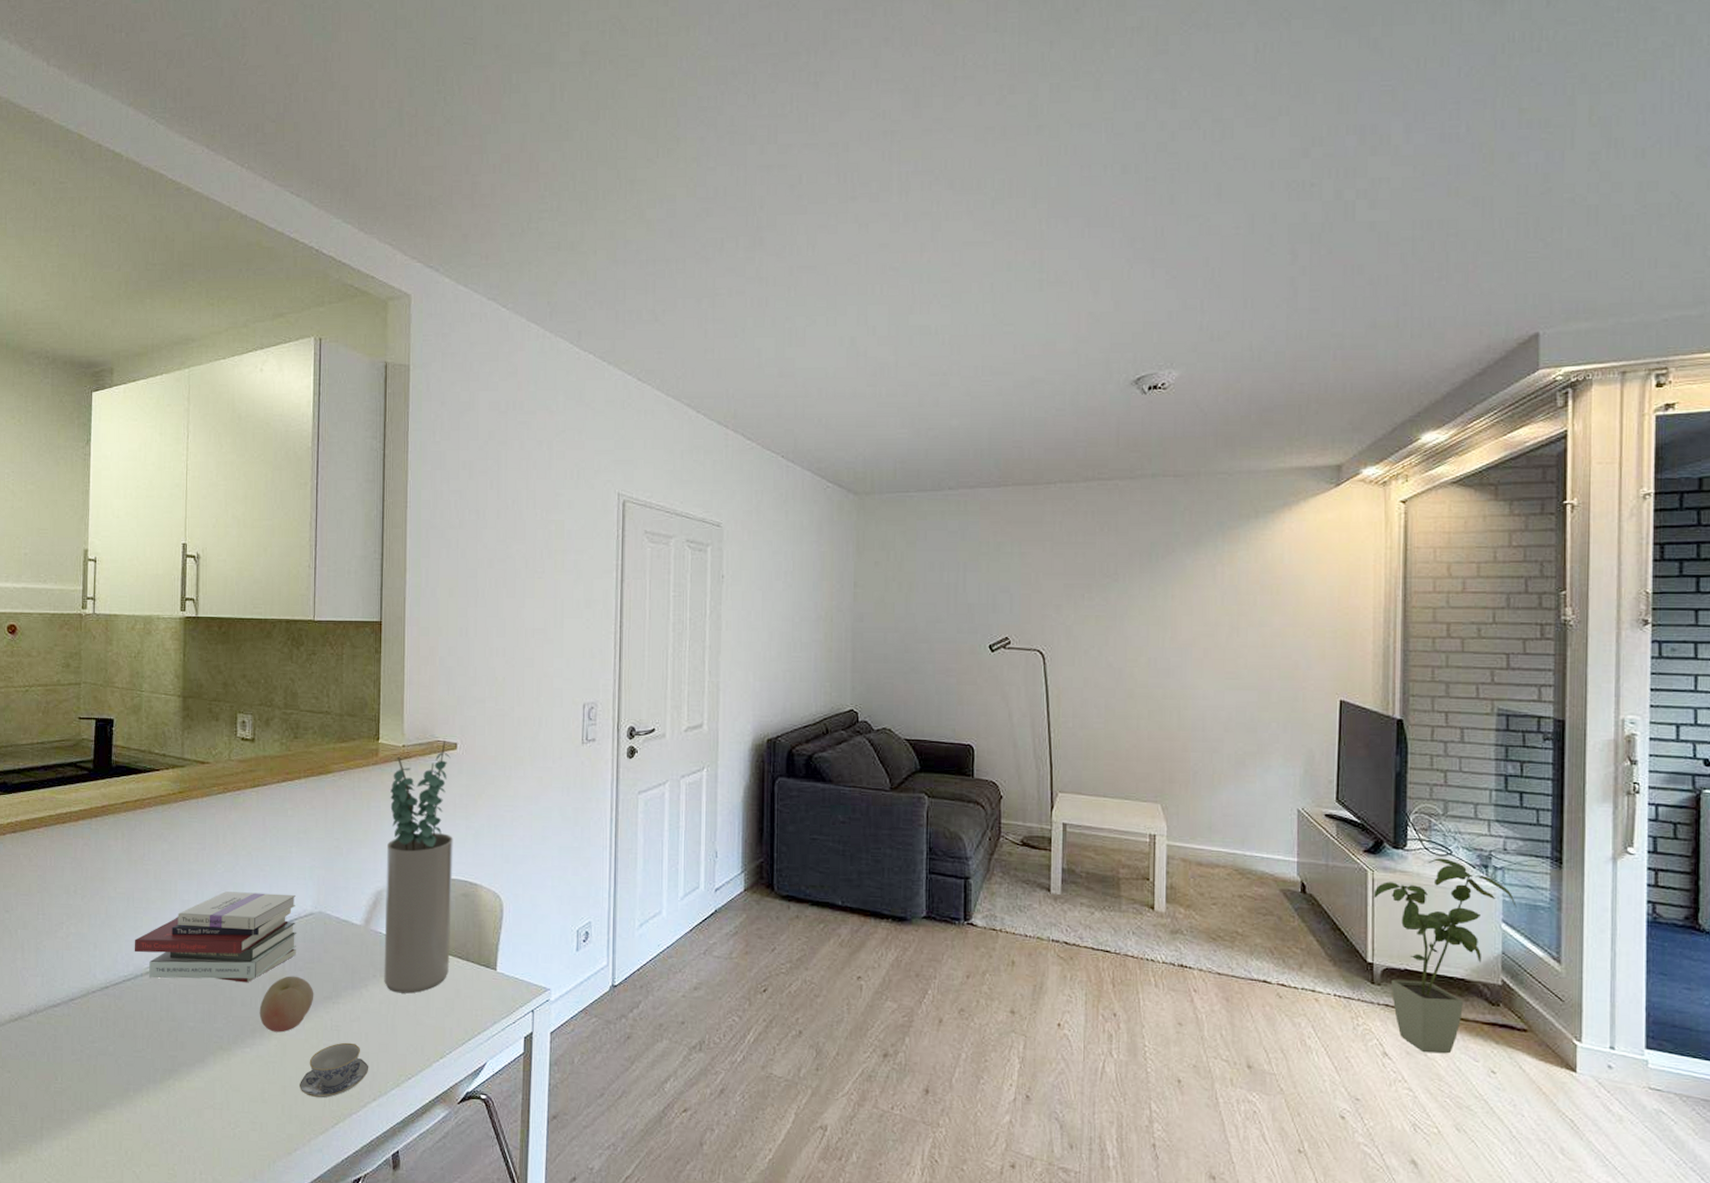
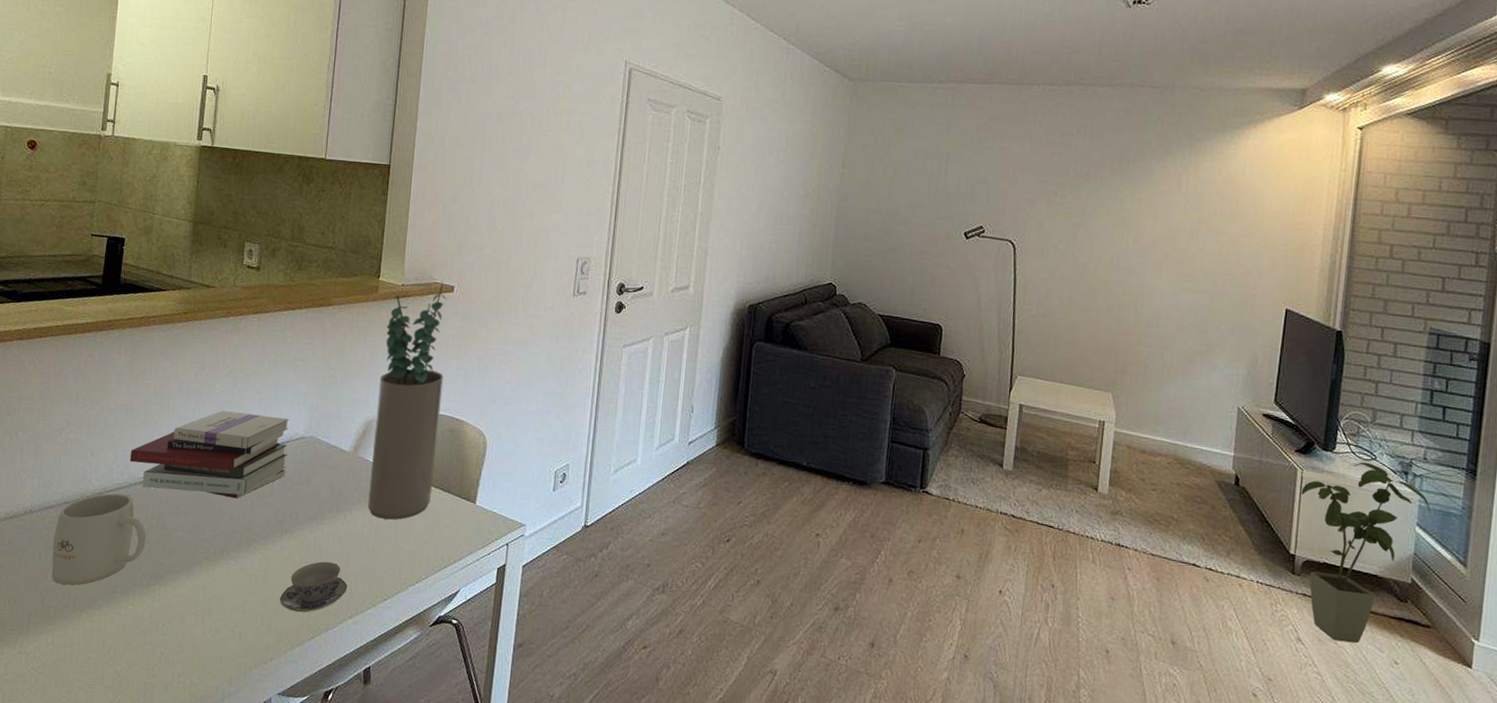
mug: none [60,986,157,1086] -> present [51,493,146,585]
fruit: present [259,976,314,1033] -> none [246,495,300,548]

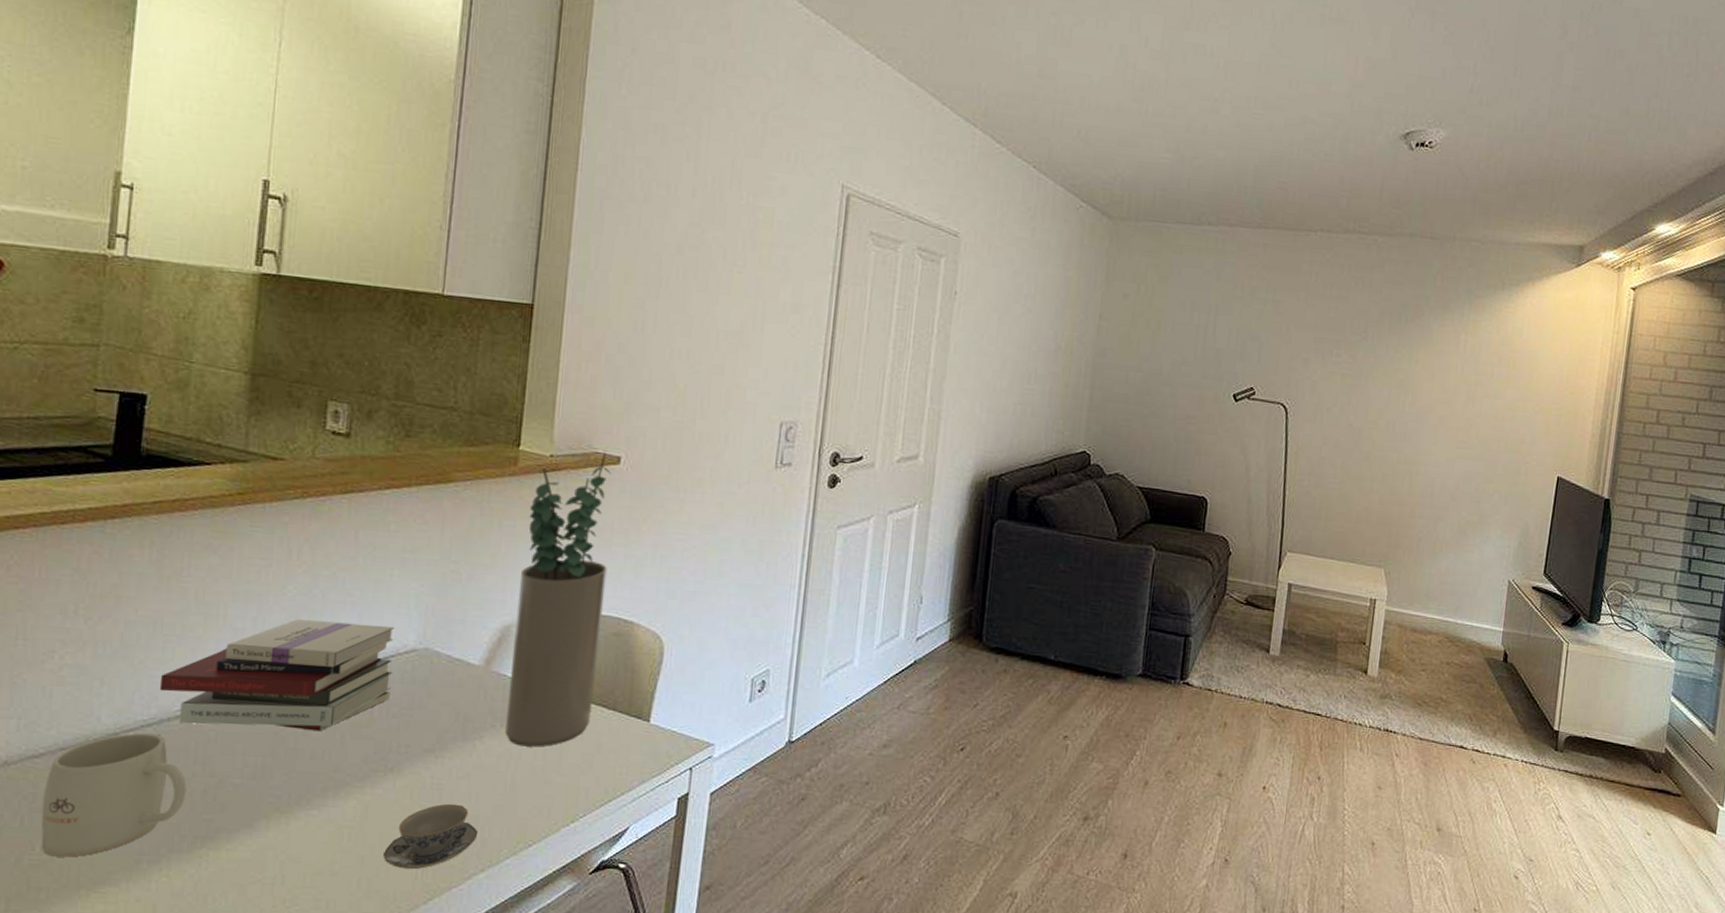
house plant: present [1301,462,1431,644] -> none [1566,633,1686,817]

